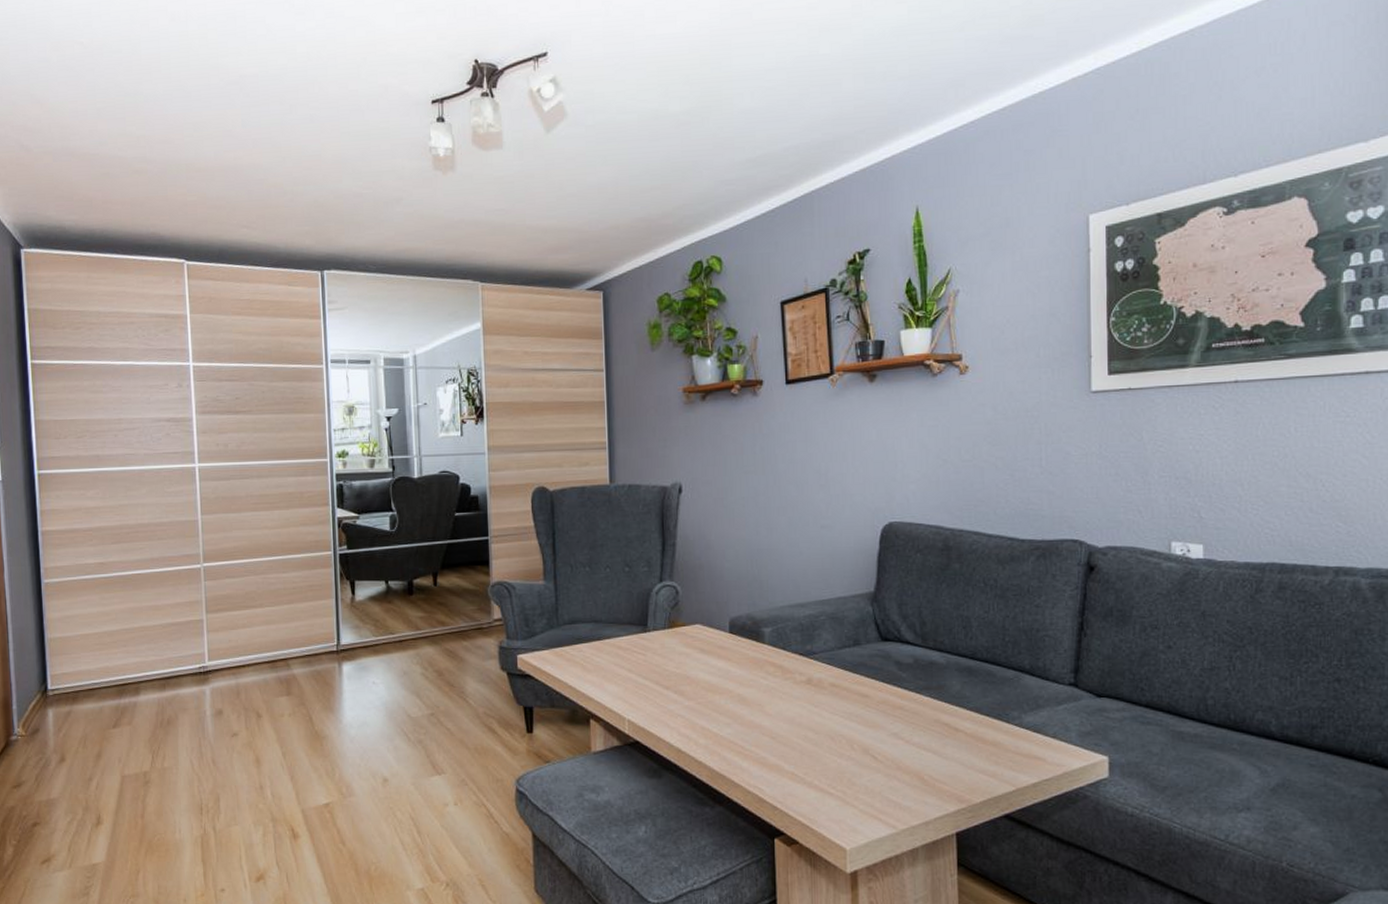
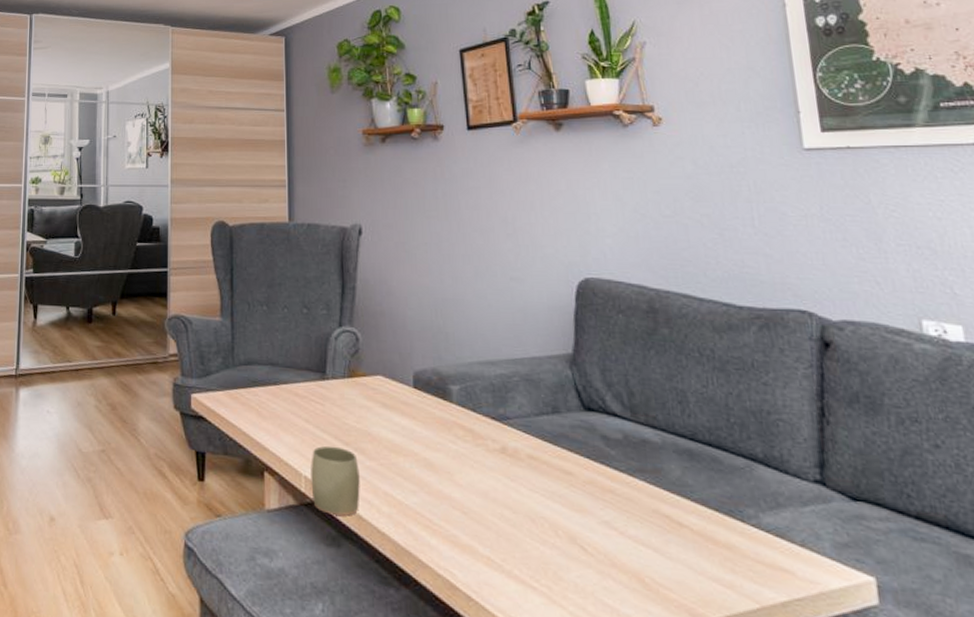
mug: none [633,691,679,750] -> present [311,445,360,516]

